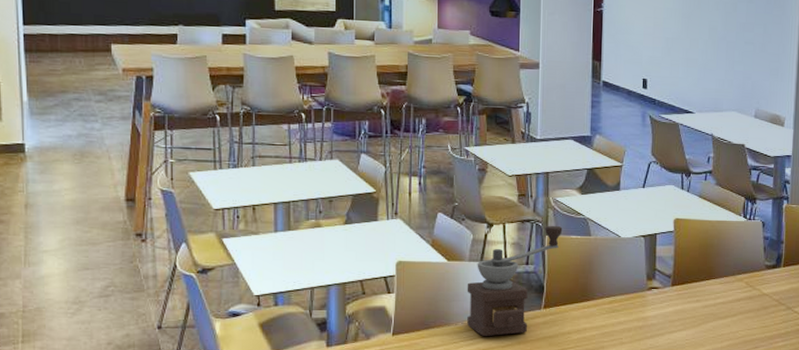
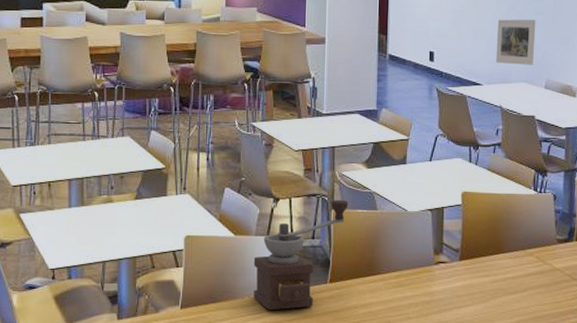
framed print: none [707,48,746,94] -> present [495,19,536,65]

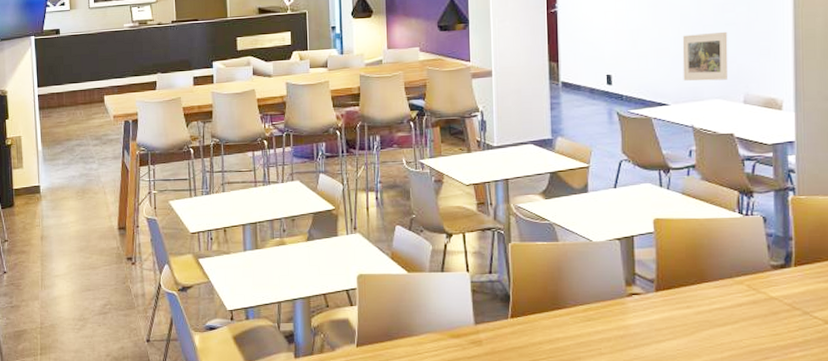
coffee grinder: present [253,199,349,310] -> none [428,232,527,347]

